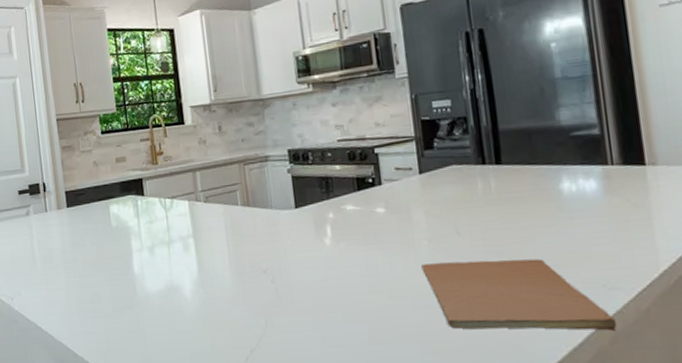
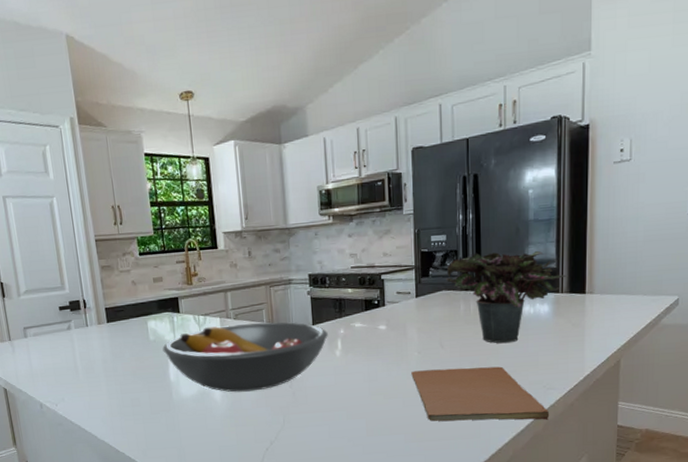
fruit bowl: none [125,204,315,288] -> present [162,321,328,392]
potted plant: none [455,114,618,230] -> present [446,251,568,344]

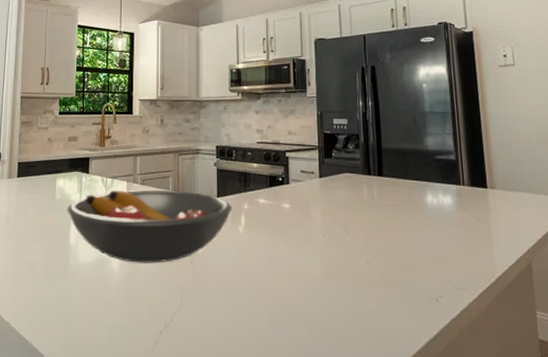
book: present [411,366,550,421] -> none [315,256,464,326]
potted plant: present [446,251,568,344] -> none [348,138,468,234]

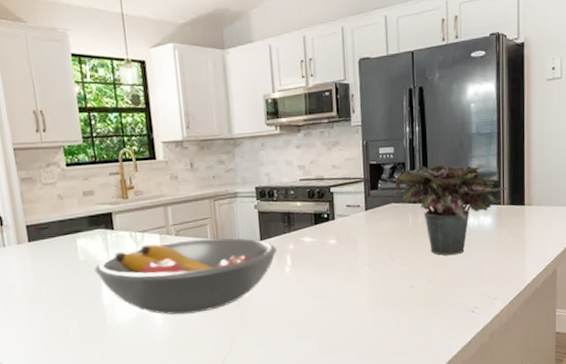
potted plant: none [348,138,468,234] -> present [394,164,509,256]

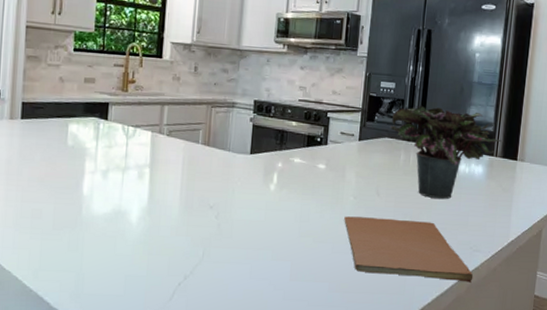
fruit bowl: present [94,237,277,315] -> none [80,140,265,217]
book: none [362,278,495,337] -> present [344,216,474,283]

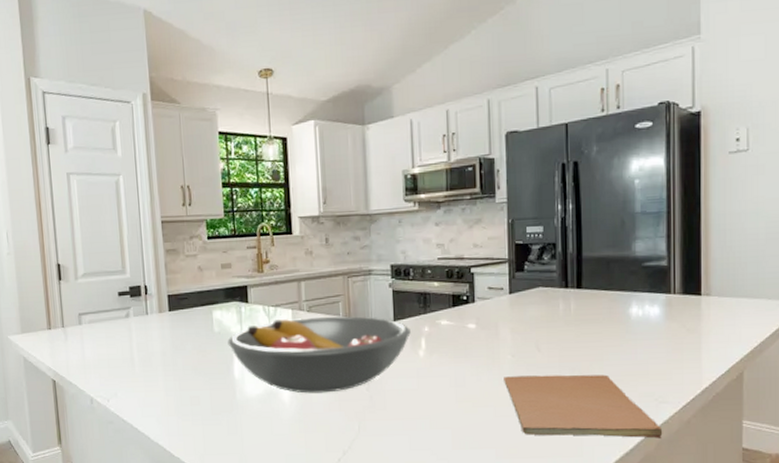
fruit bowl: none [80,140,265,217] -> present [227,315,411,394]
potted plant: present [390,105,503,200] -> none [543,246,681,349]

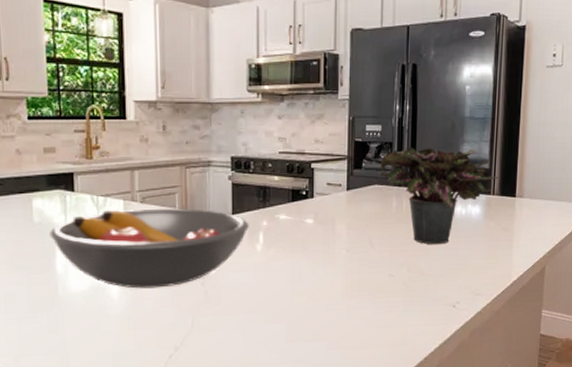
book: present [504,374,663,438] -> none [338,269,477,328]
potted plant: none [543,246,681,349] -> present [379,147,500,245]

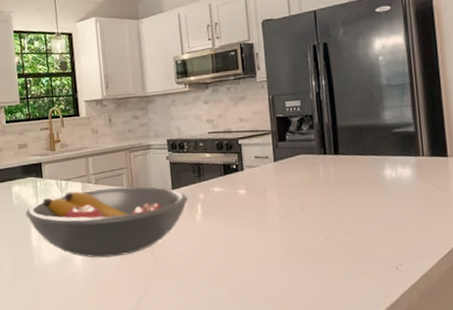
potted plant: present [379,147,500,245] -> none [303,115,428,208]

